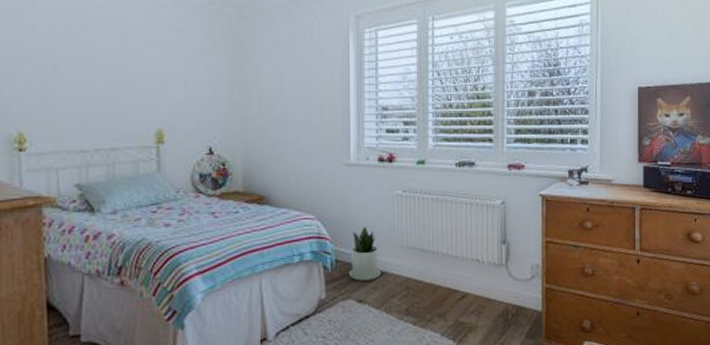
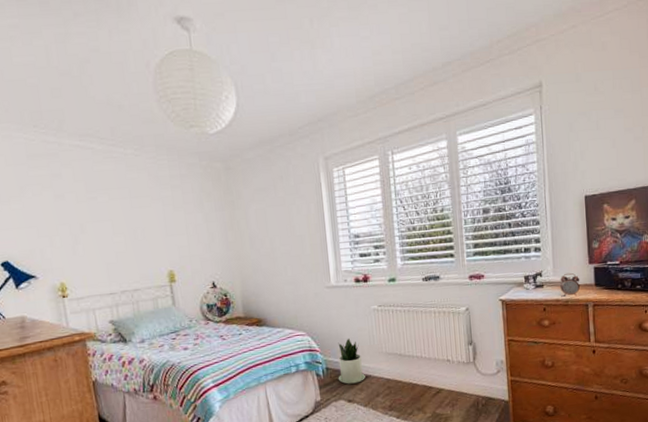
alarm clock: none [606,170,627,197] -> present [560,272,580,296]

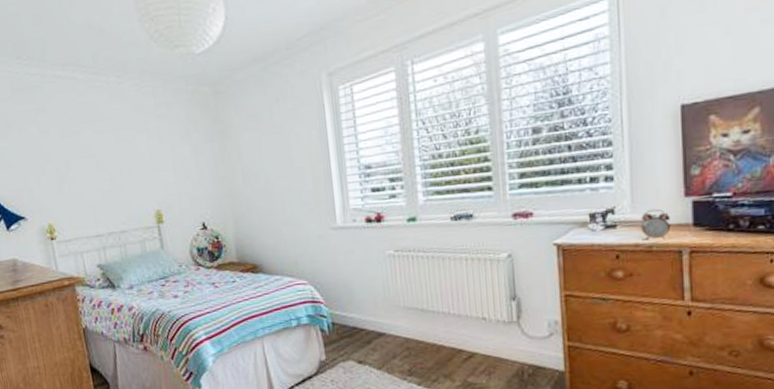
planter: present [338,339,365,385] -> none [346,289,379,343]

